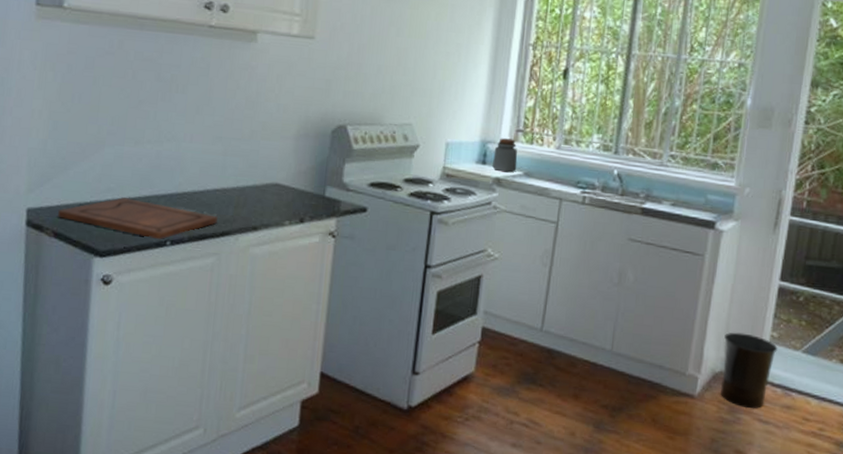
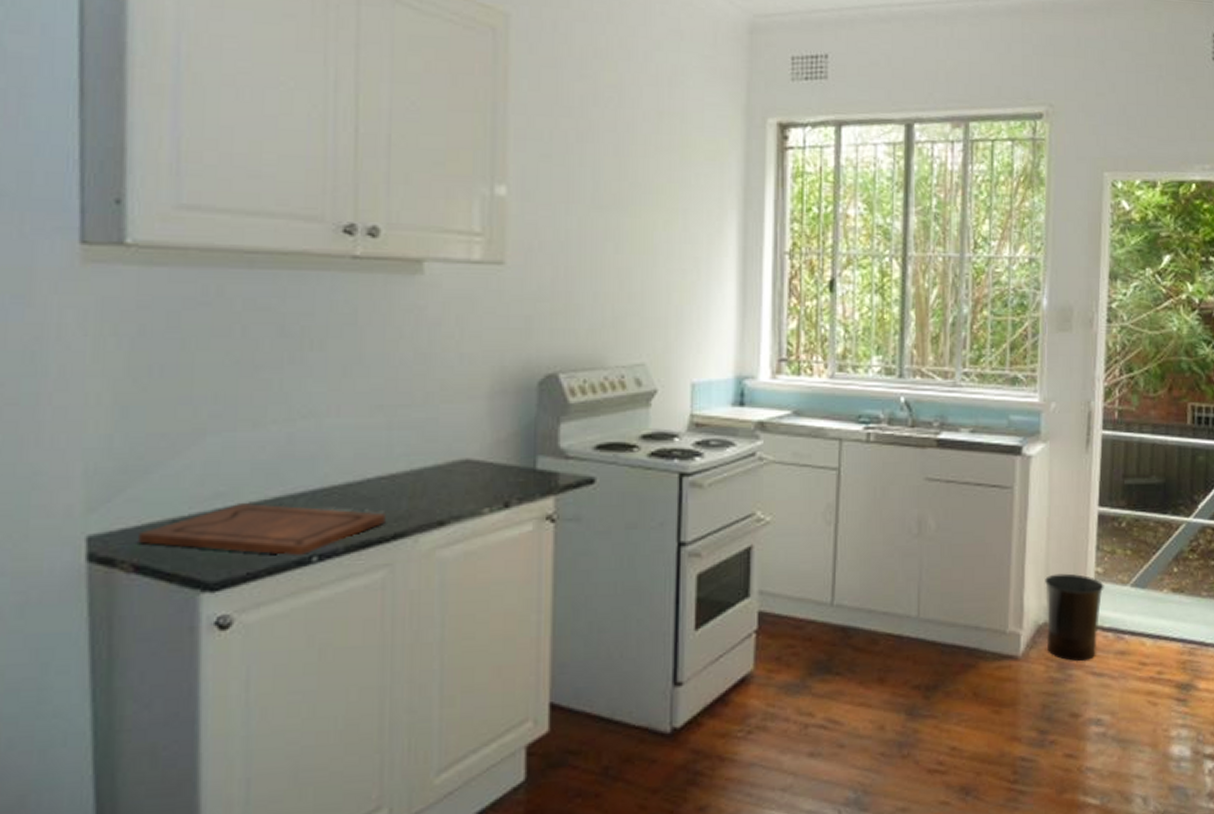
jar: present [492,138,518,173] -> none [753,371,783,414]

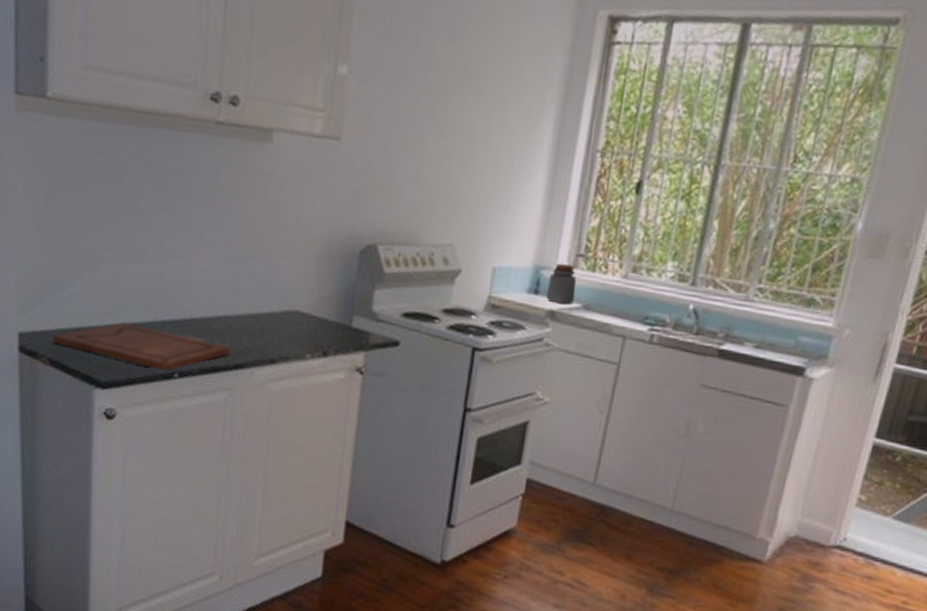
jar: none [753,371,783,414] -> present [546,263,576,305]
waste bin: present [1045,573,1104,662] -> none [793,493,865,578]

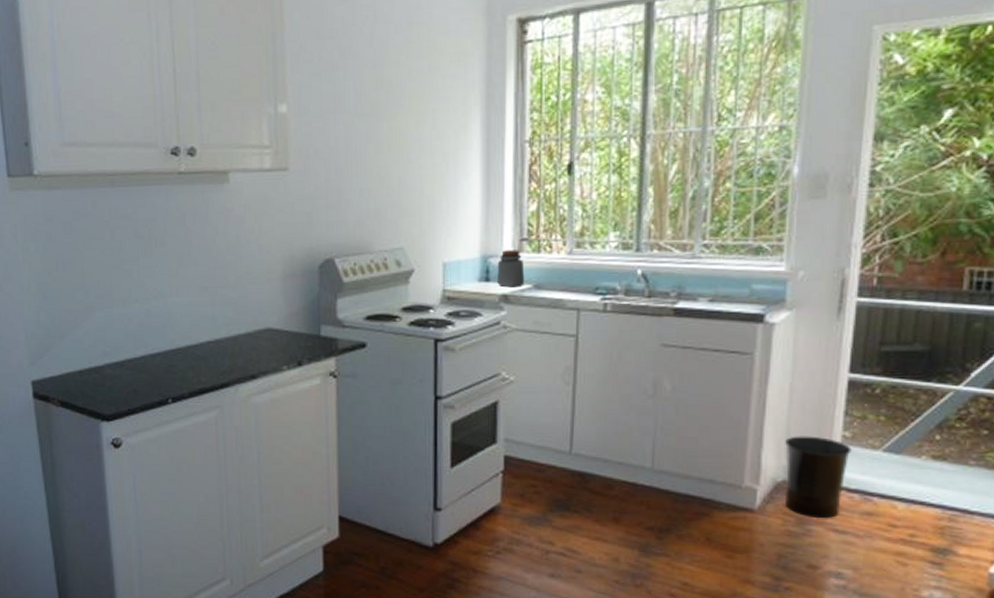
cutting board: present [53,322,230,372] -> none [61,360,215,399]
waste bin: none [793,493,865,578] -> present [784,436,852,519]

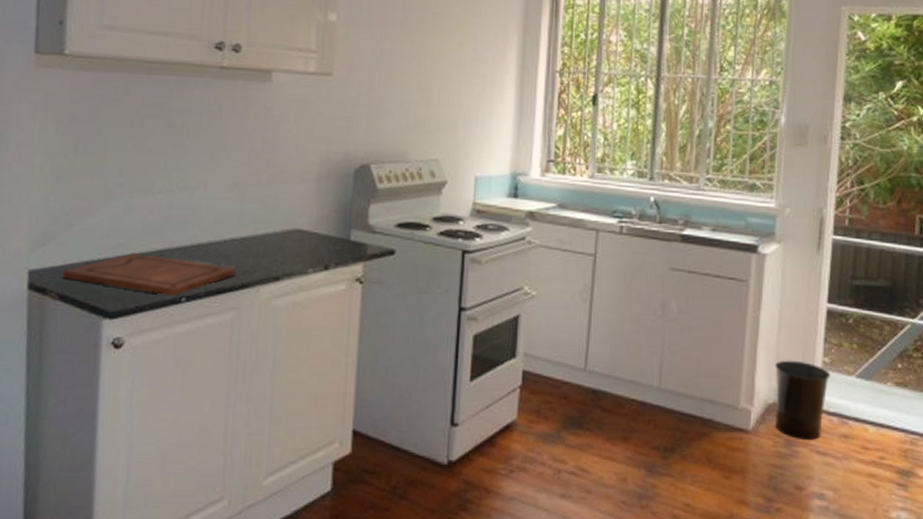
cutting board: none [61,360,215,399] -> present [63,253,236,297]
jar: present [497,250,525,288] -> none [524,169,550,205]

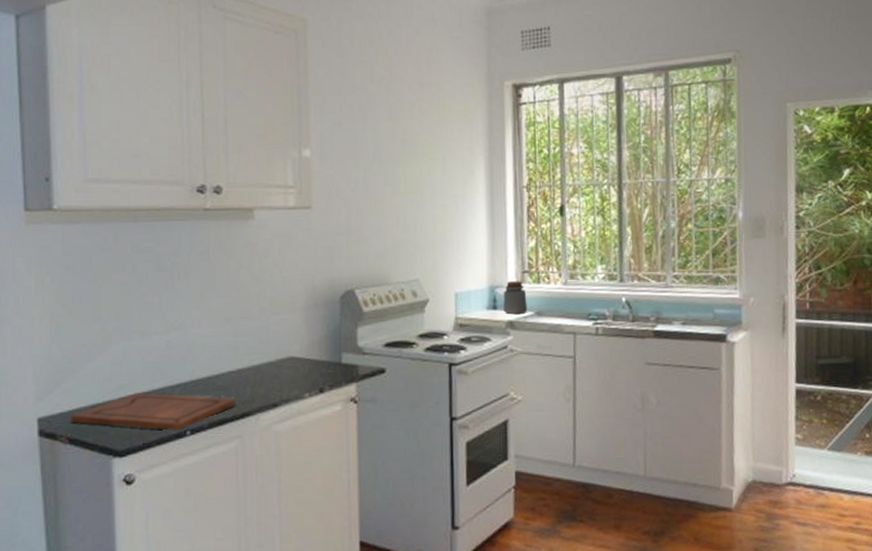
jar: none [524,169,550,205] -> present [503,281,528,315]
waste bin: present [774,360,831,441] -> none [752,439,804,513]

